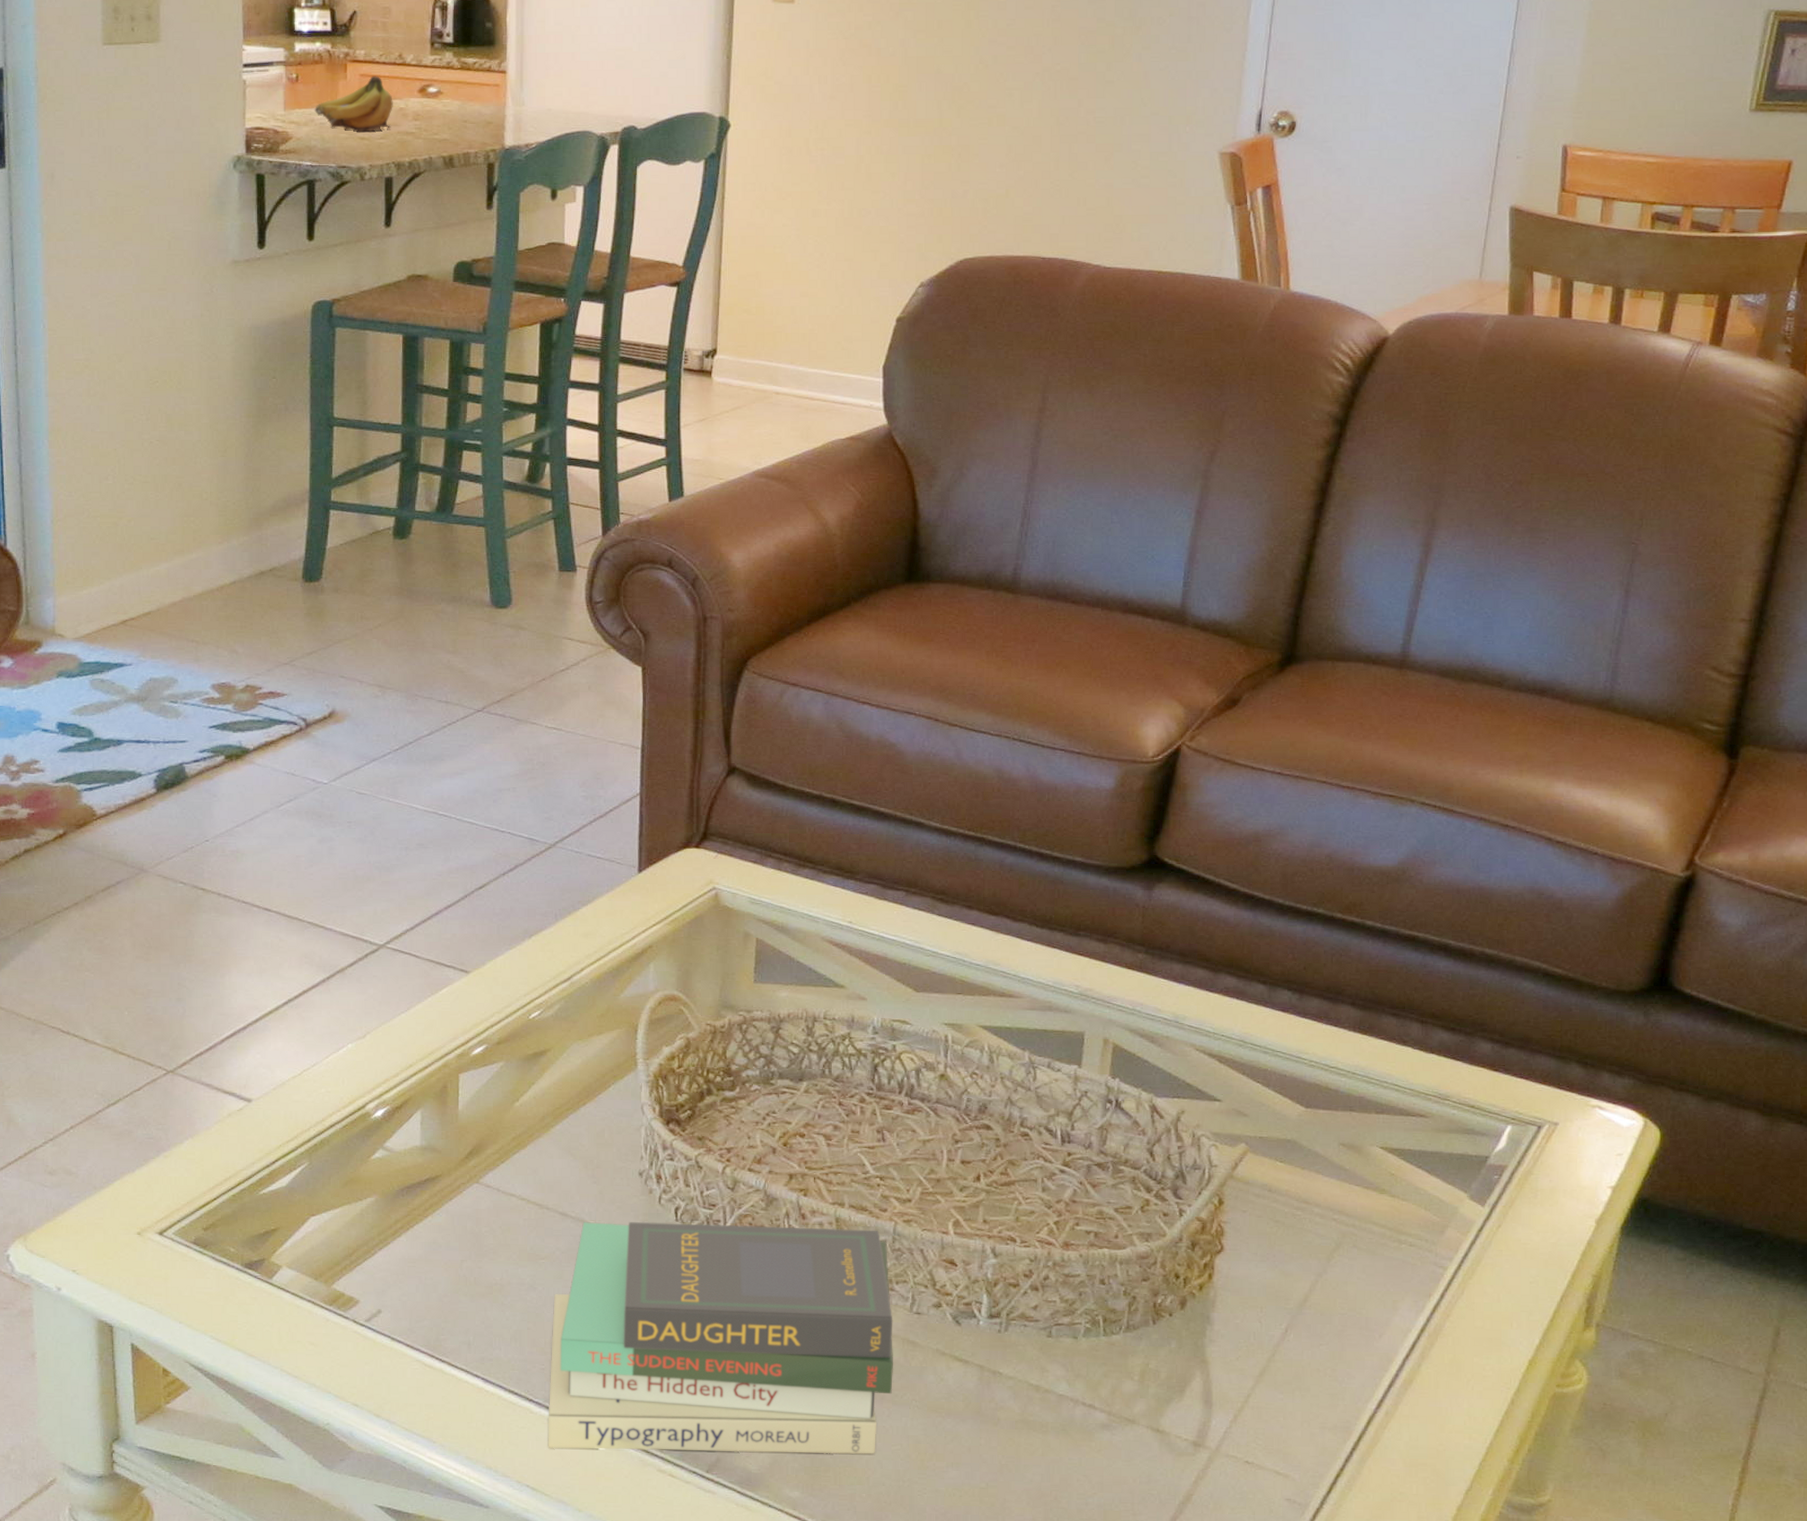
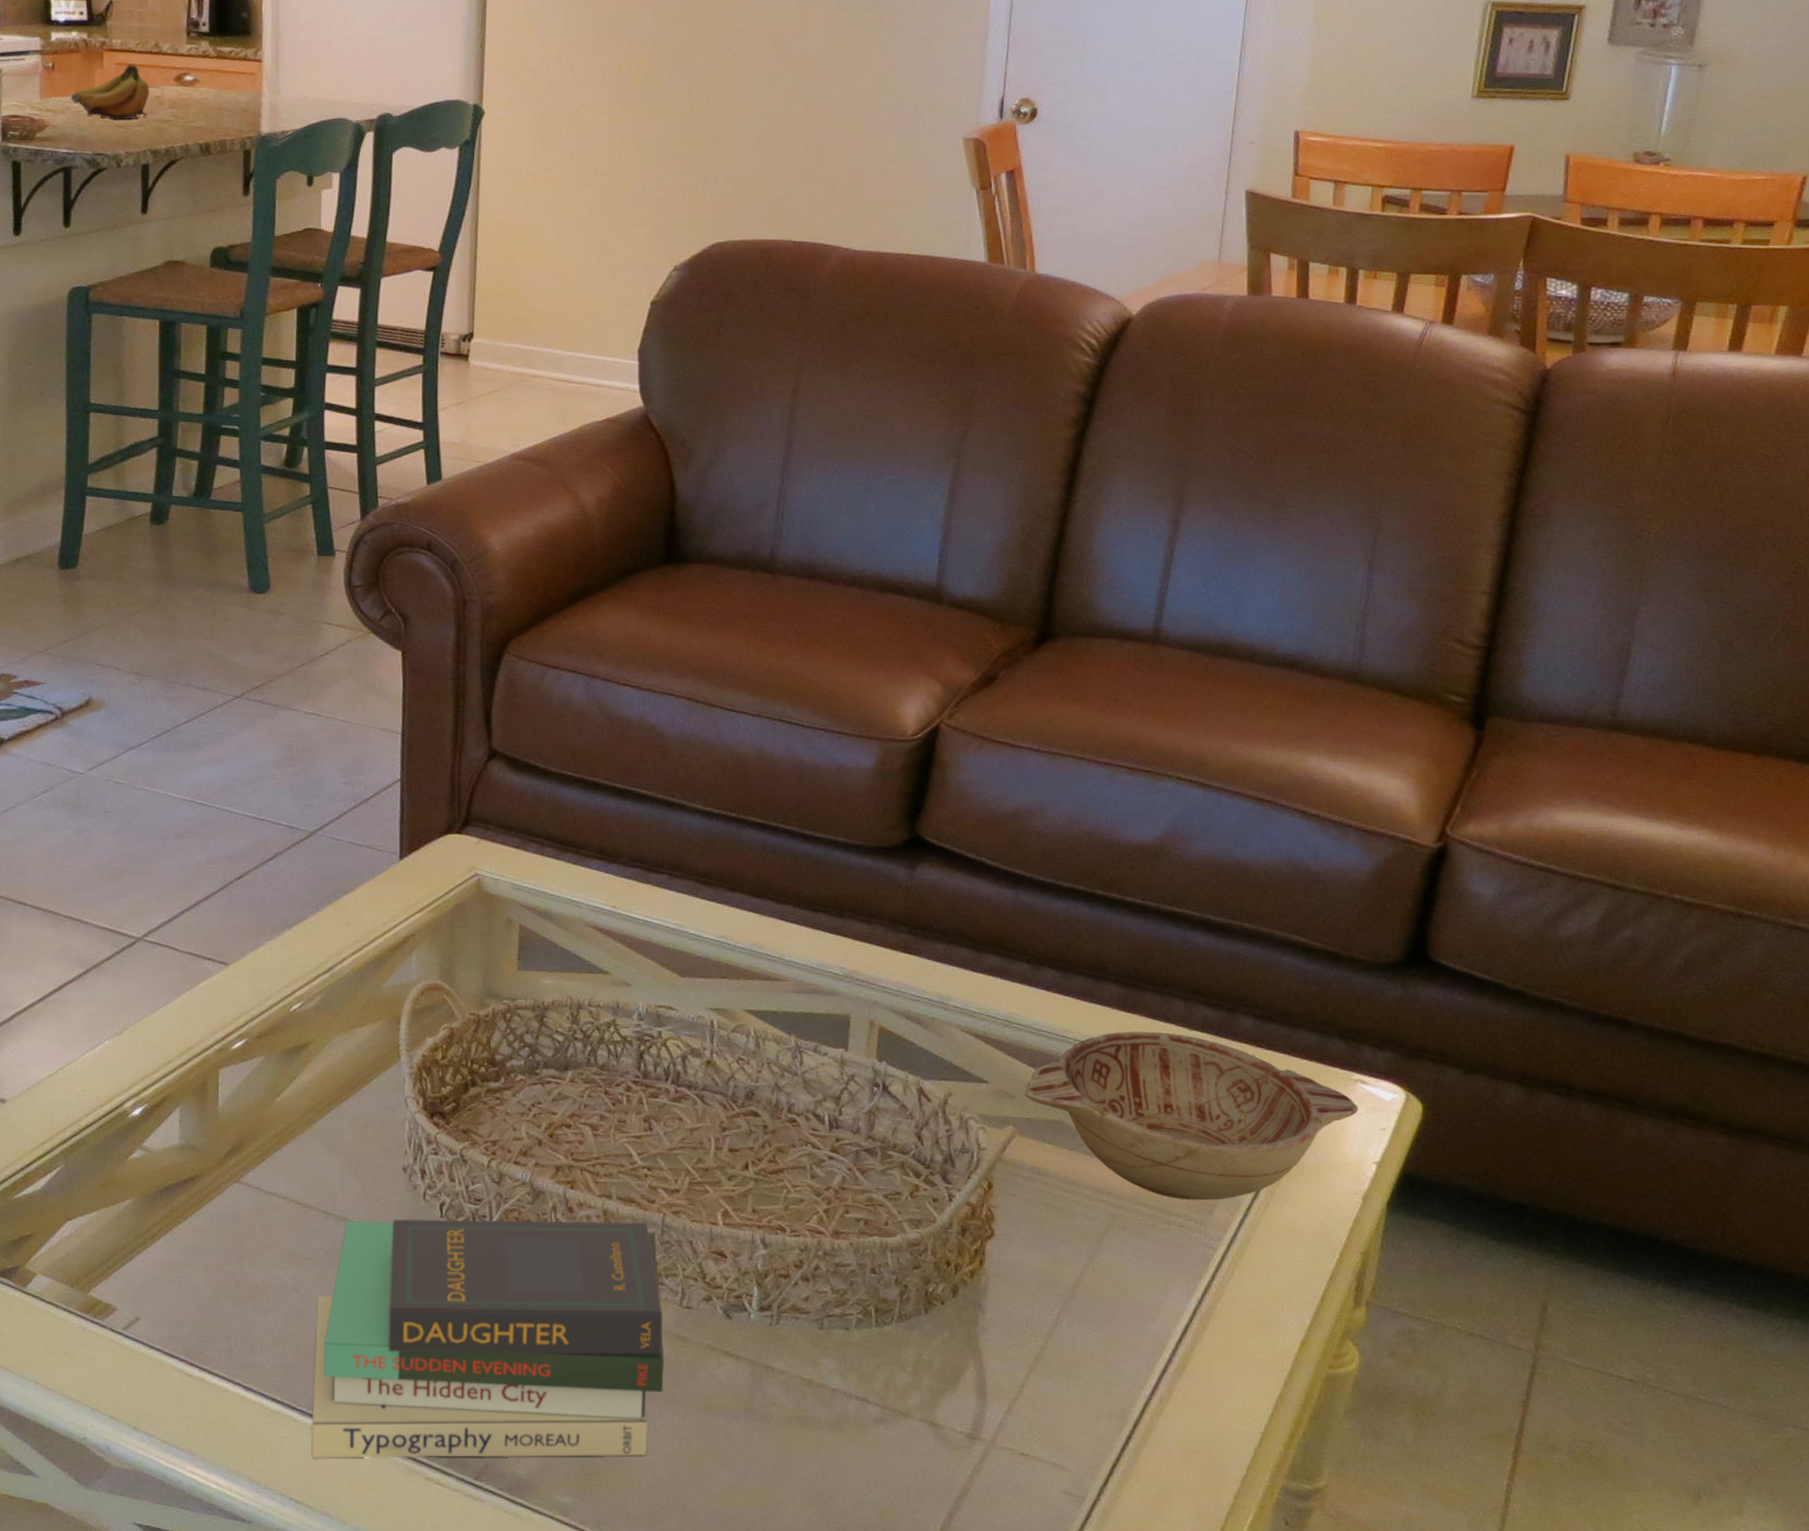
decorative bowl: none [1258,1053,1595,1221] -> present [1025,1031,1358,1200]

